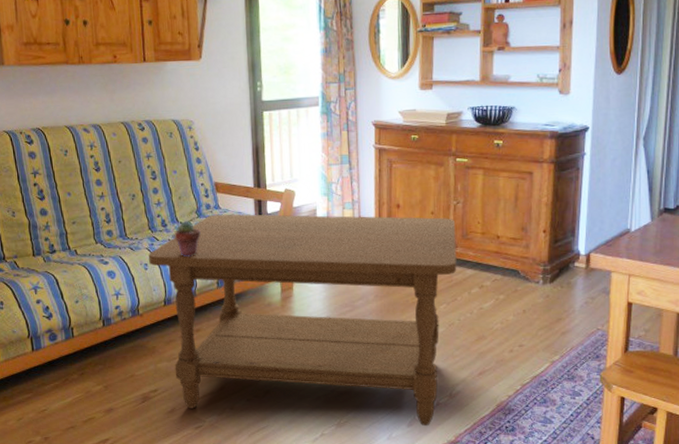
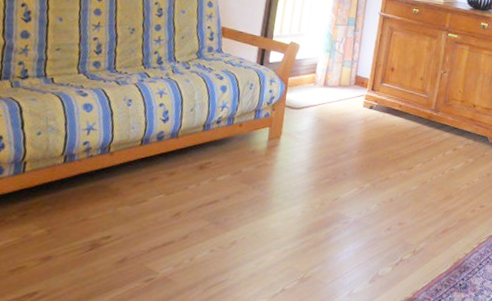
coffee table: present [149,214,457,427] -> none [134,57,440,283]
potted succulent: present [174,221,201,257] -> none [167,61,197,98]

